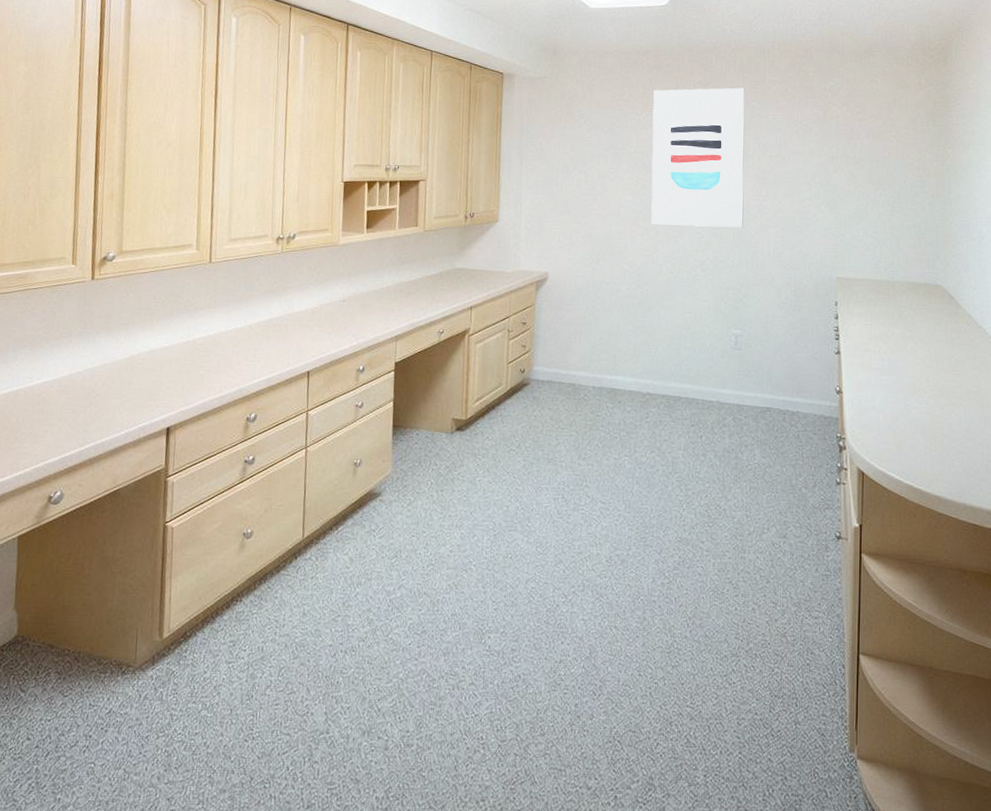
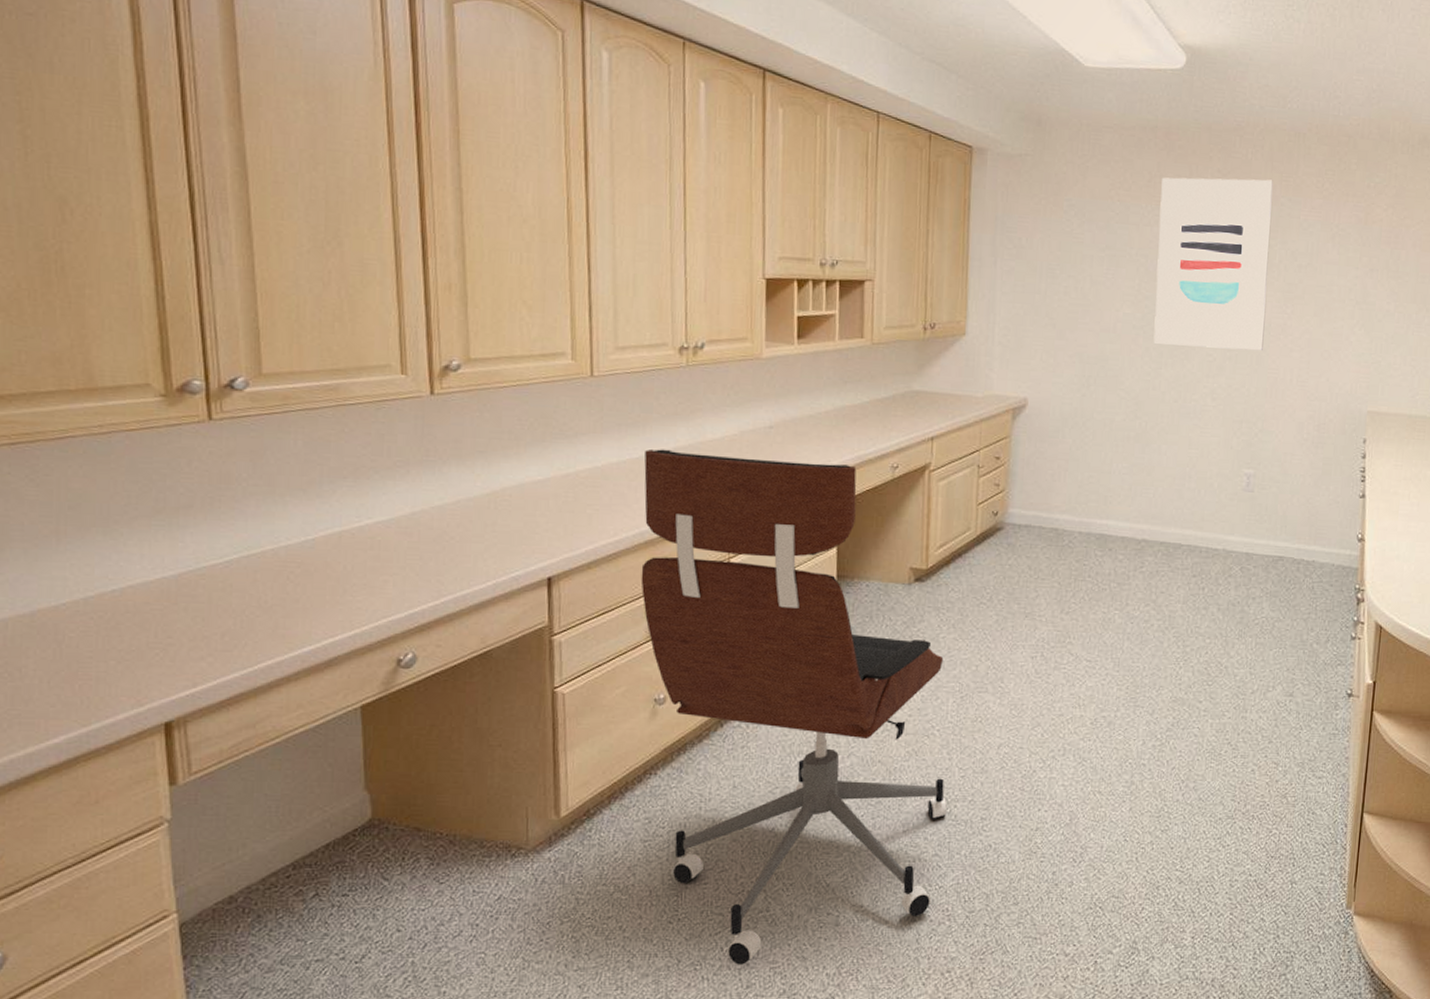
office chair: none [238,320,482,784] -> present [640,449,947,965]

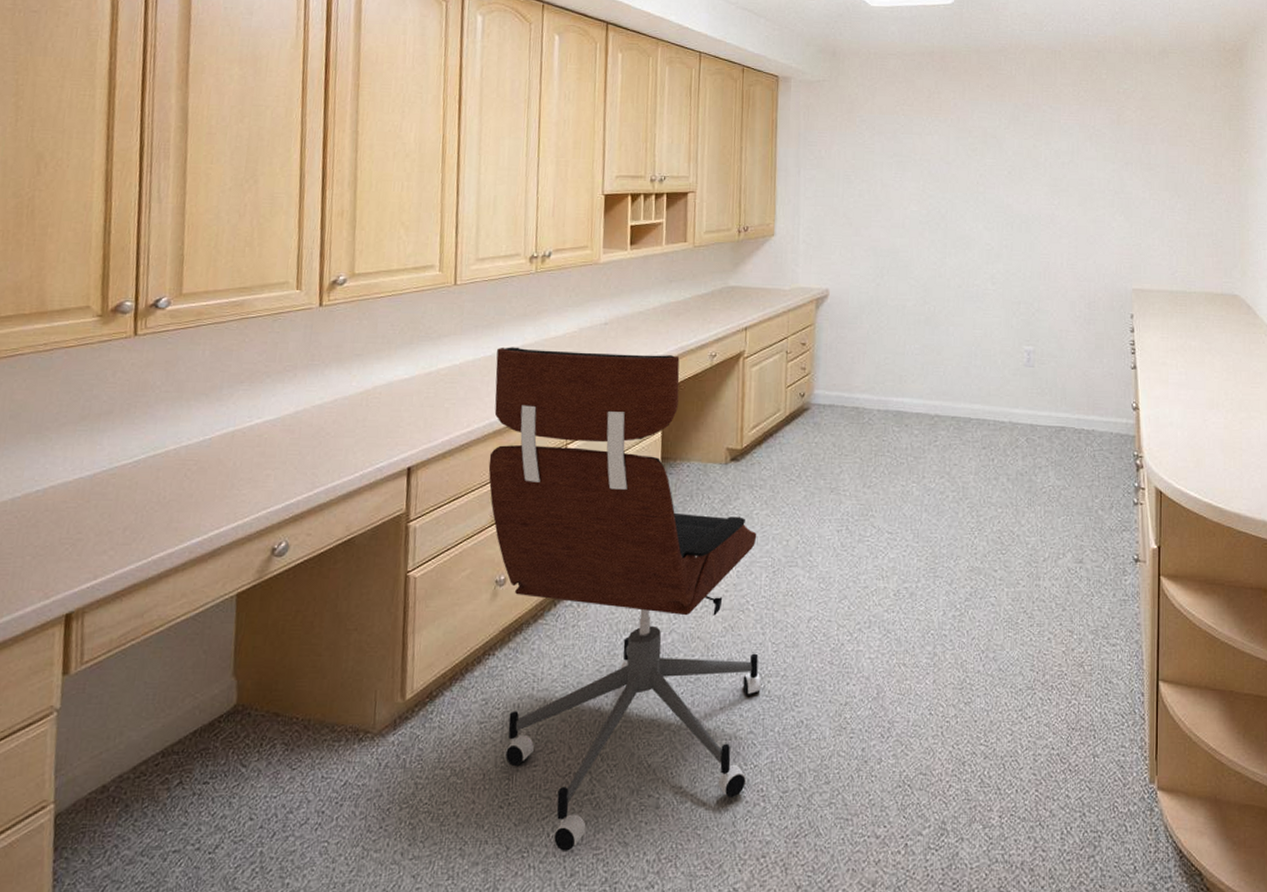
wall art: present [1153,177,1273,351] -> none [938,91,1036,239]

